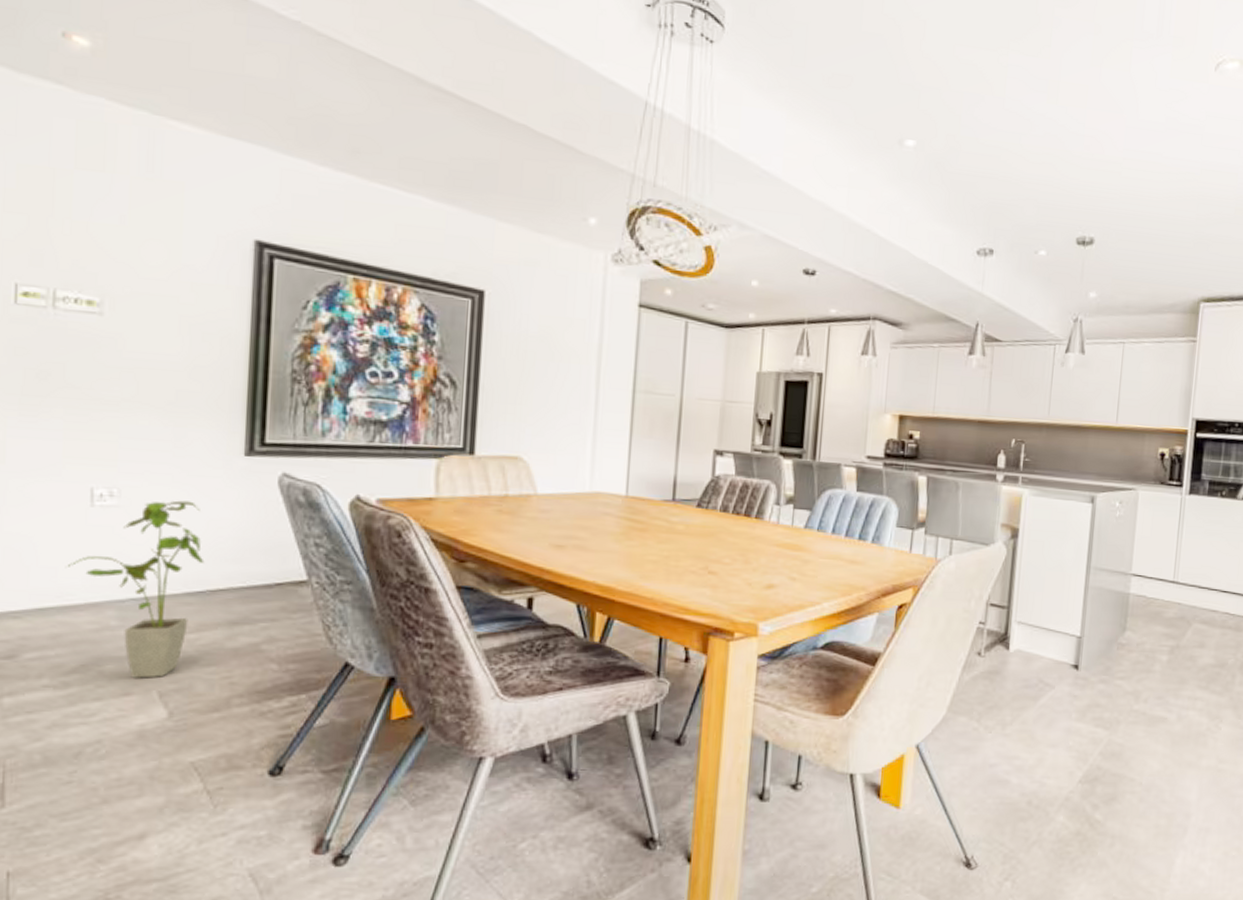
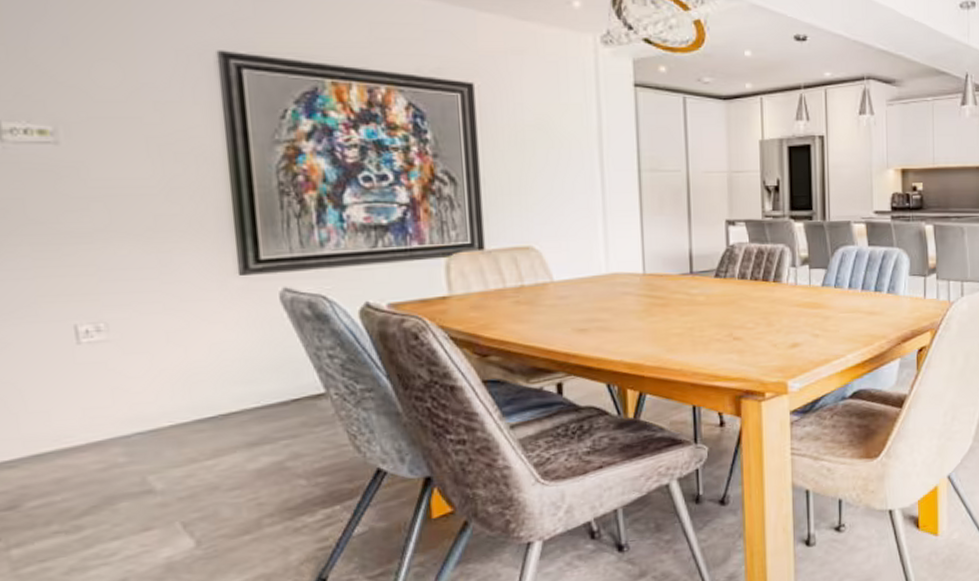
house plant: present [67,500,205,678] -> none [60,327,212,512]

